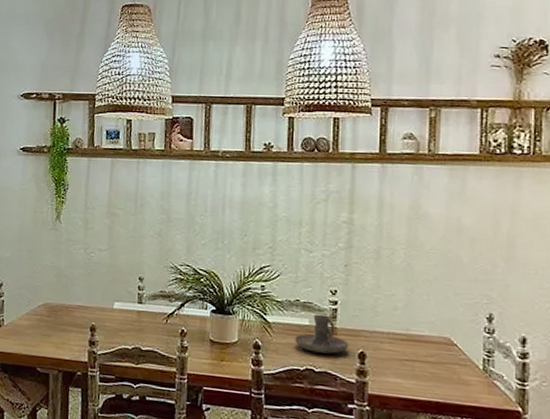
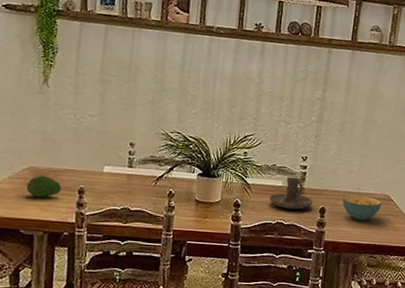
fruit: none [42,312,74,335] -> present [26,175,62,198]
cereal bowl: none [386,336,440,371] -> present [342,194,381,221]

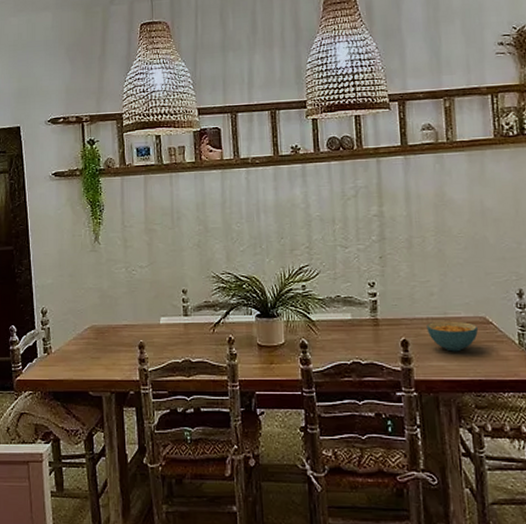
fruit: present [26,175,62,198] -> none [90,334,123,356]
candle holder: present [269,177,313,210] -> none [339,307,392,345]

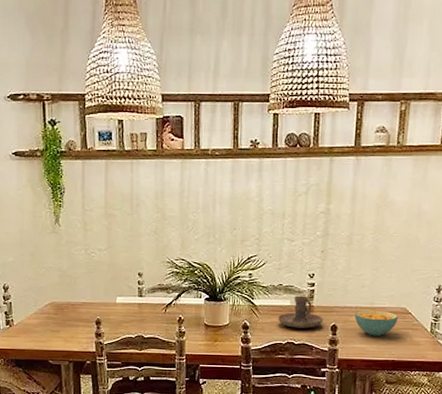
candle holder: none [339,307,392,345] -> present [278,295,324,328]

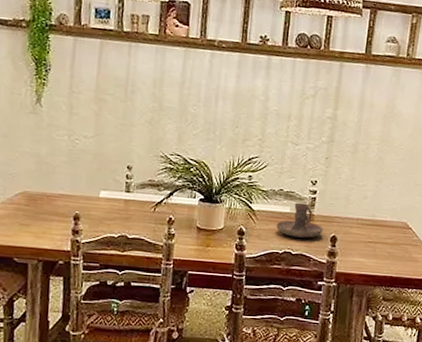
cereal bowl: present [354,310,398,337] -> none [355,222,398,251]

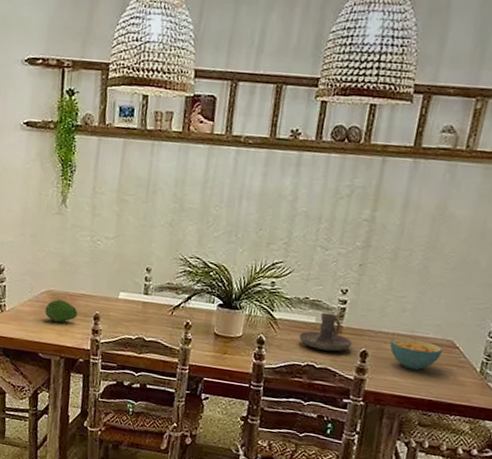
fruit: none [20,200,56,224] -> present [45,299,78,322]
cereal bowl: none [355,222,398,251] -> present [389,337,442,371]

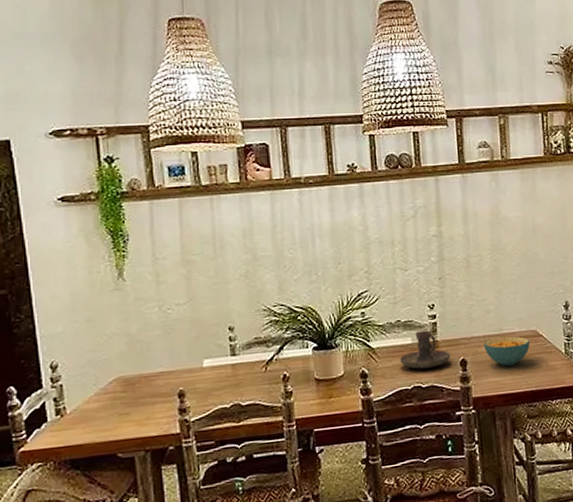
fruit: present [45,299,78,322] -> none [117,384,158,412]

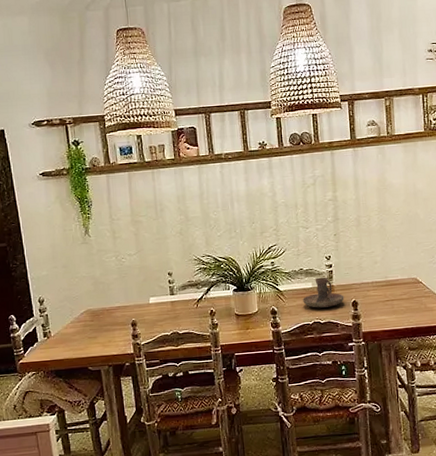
cereal bowl: present [483,336,530,367] -> none [371,282,411,308]

